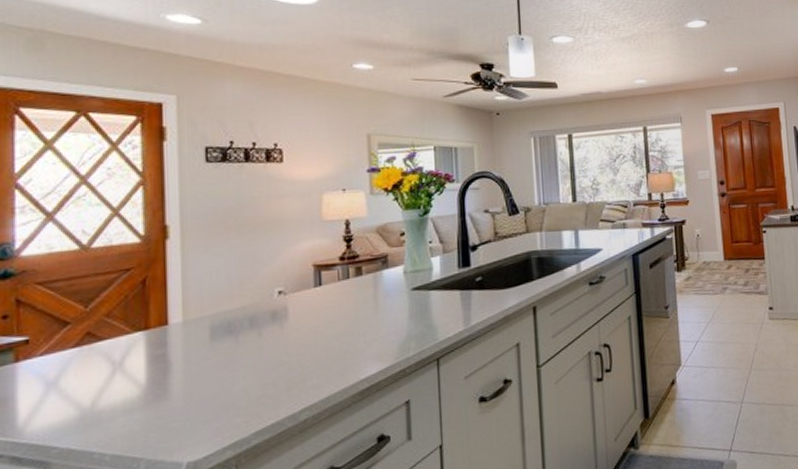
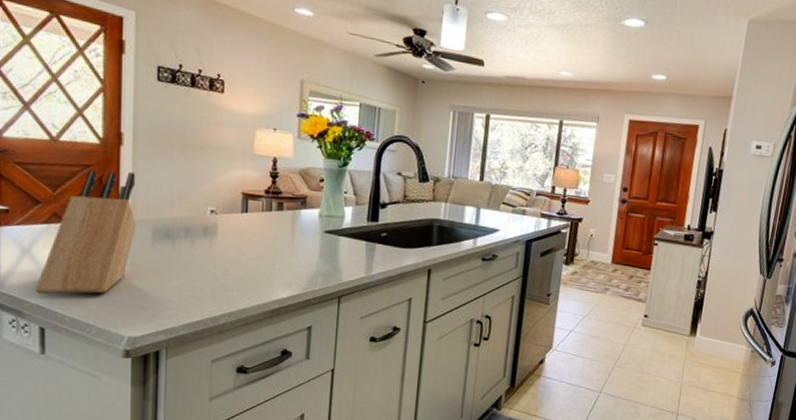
knife block: none [65,266,190,435] -> present [36,169,137,295]

